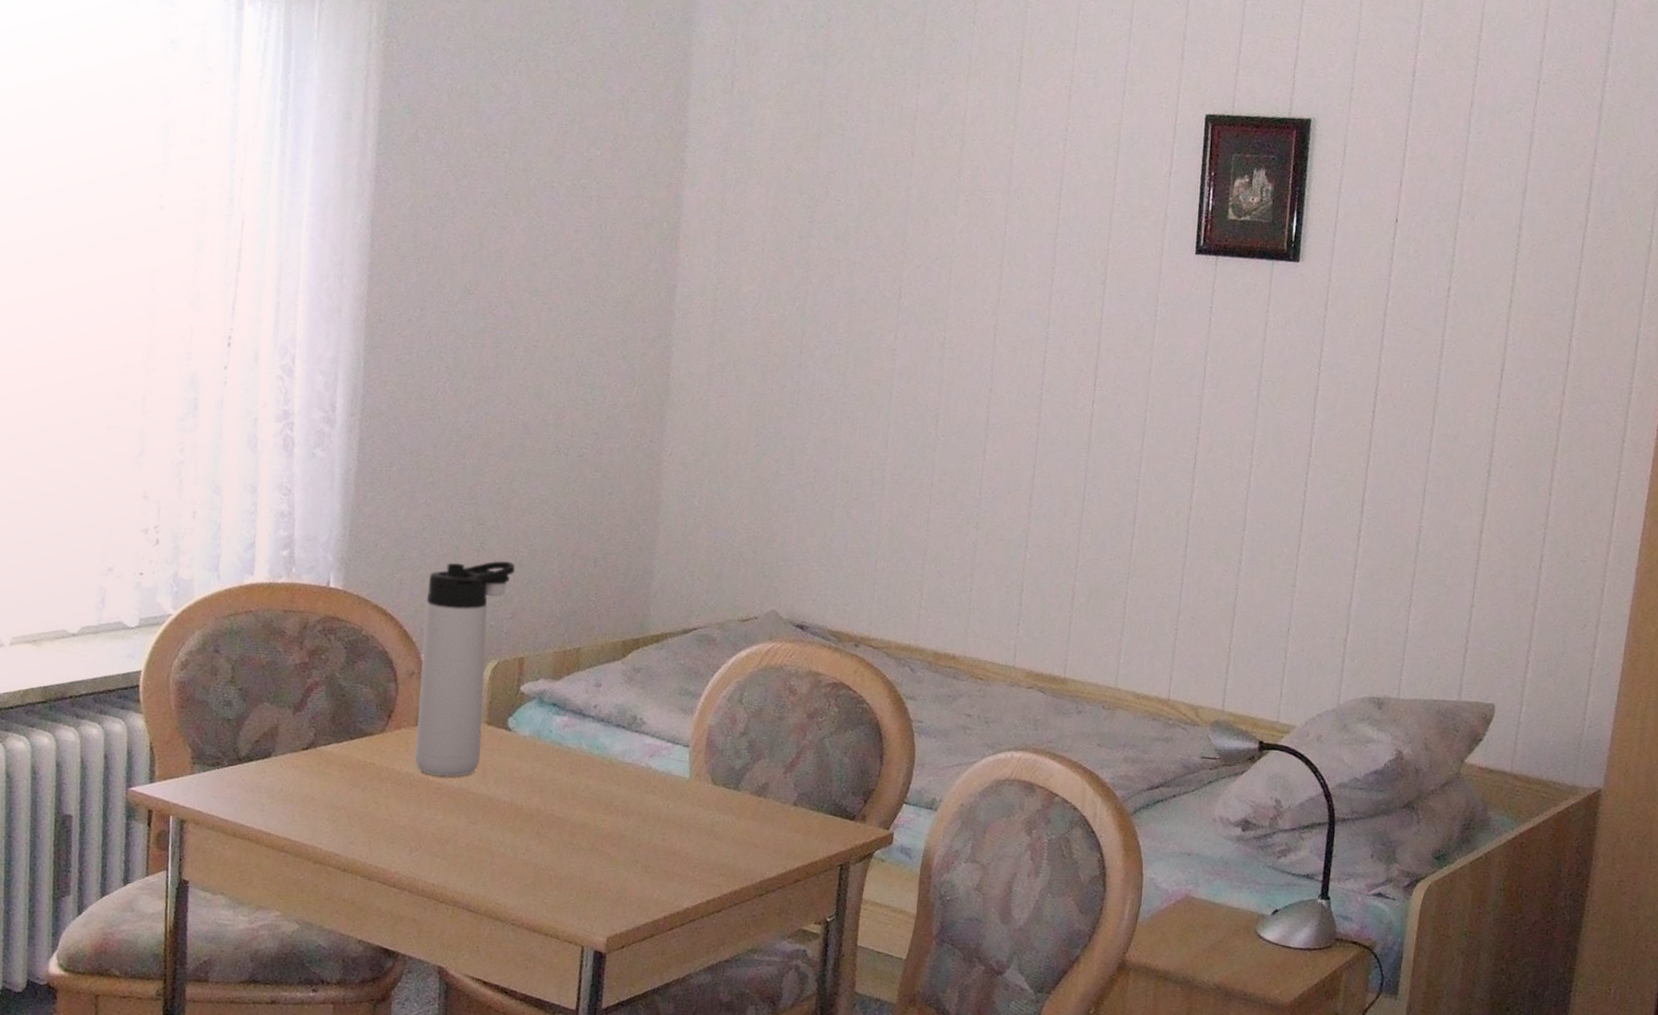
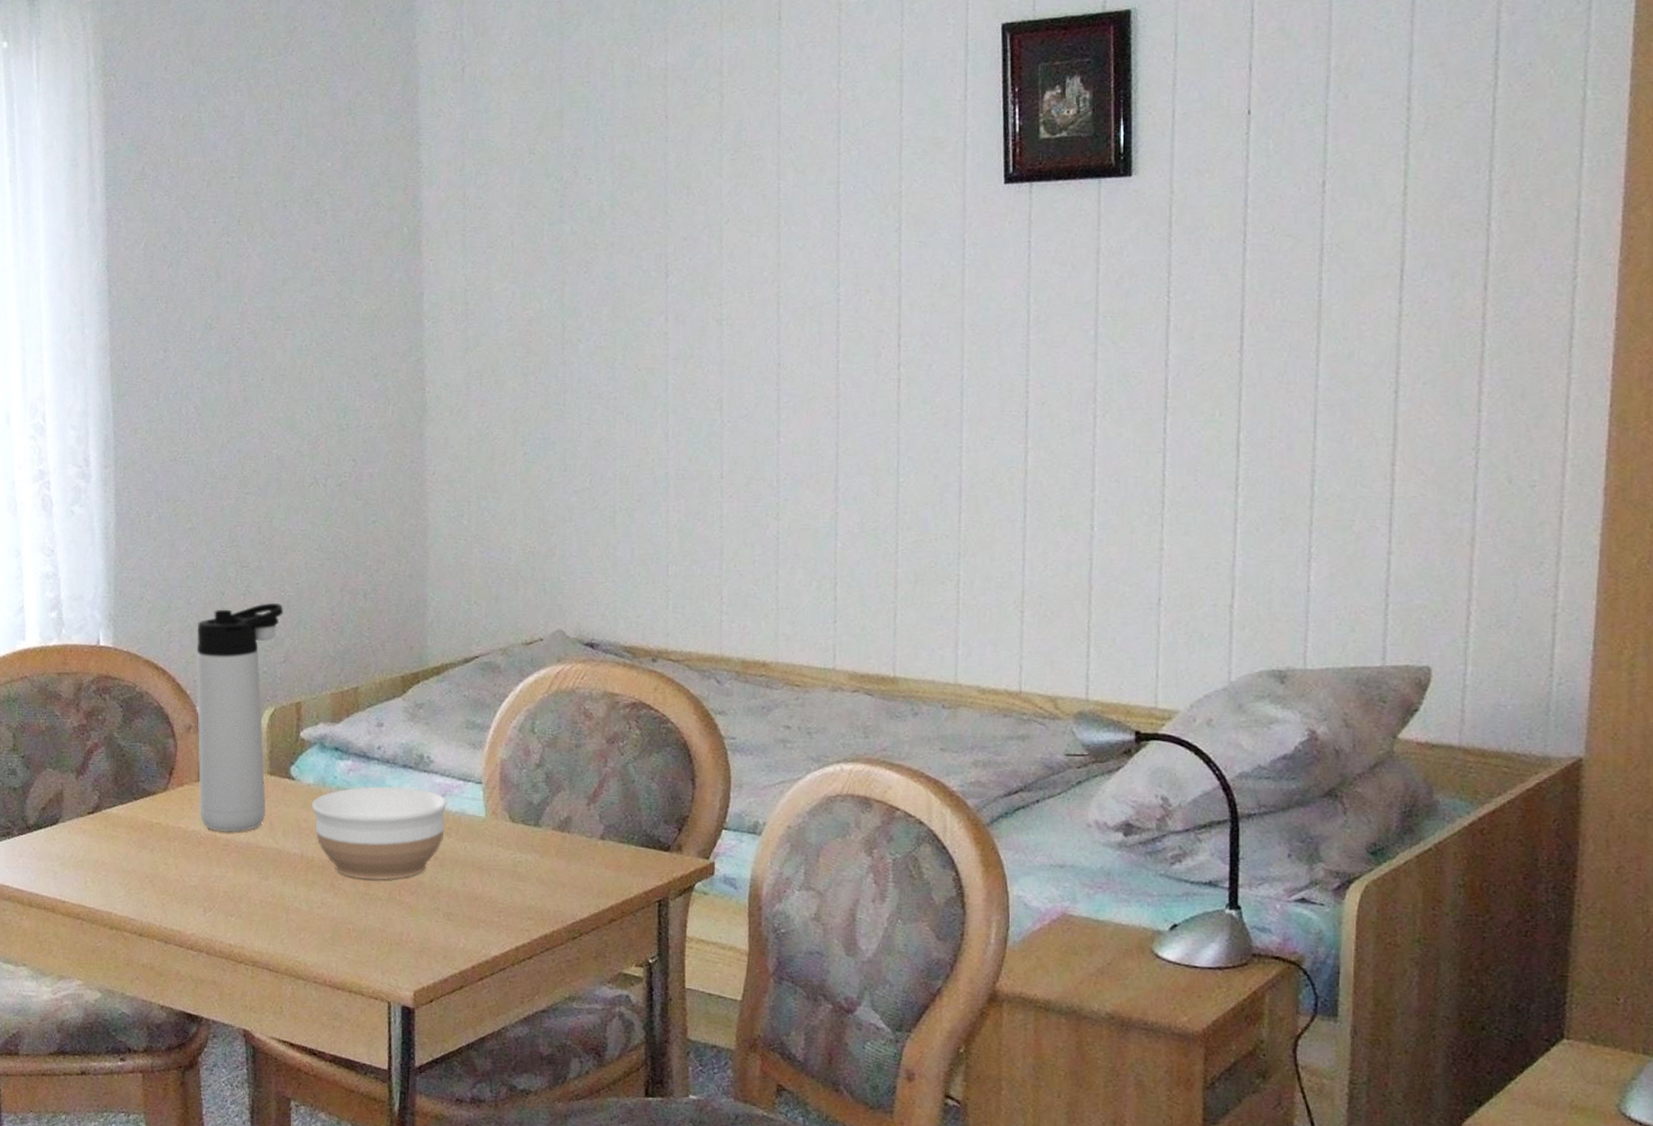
bowl: none [525,742,655,832] -> present [312,786,447,880]

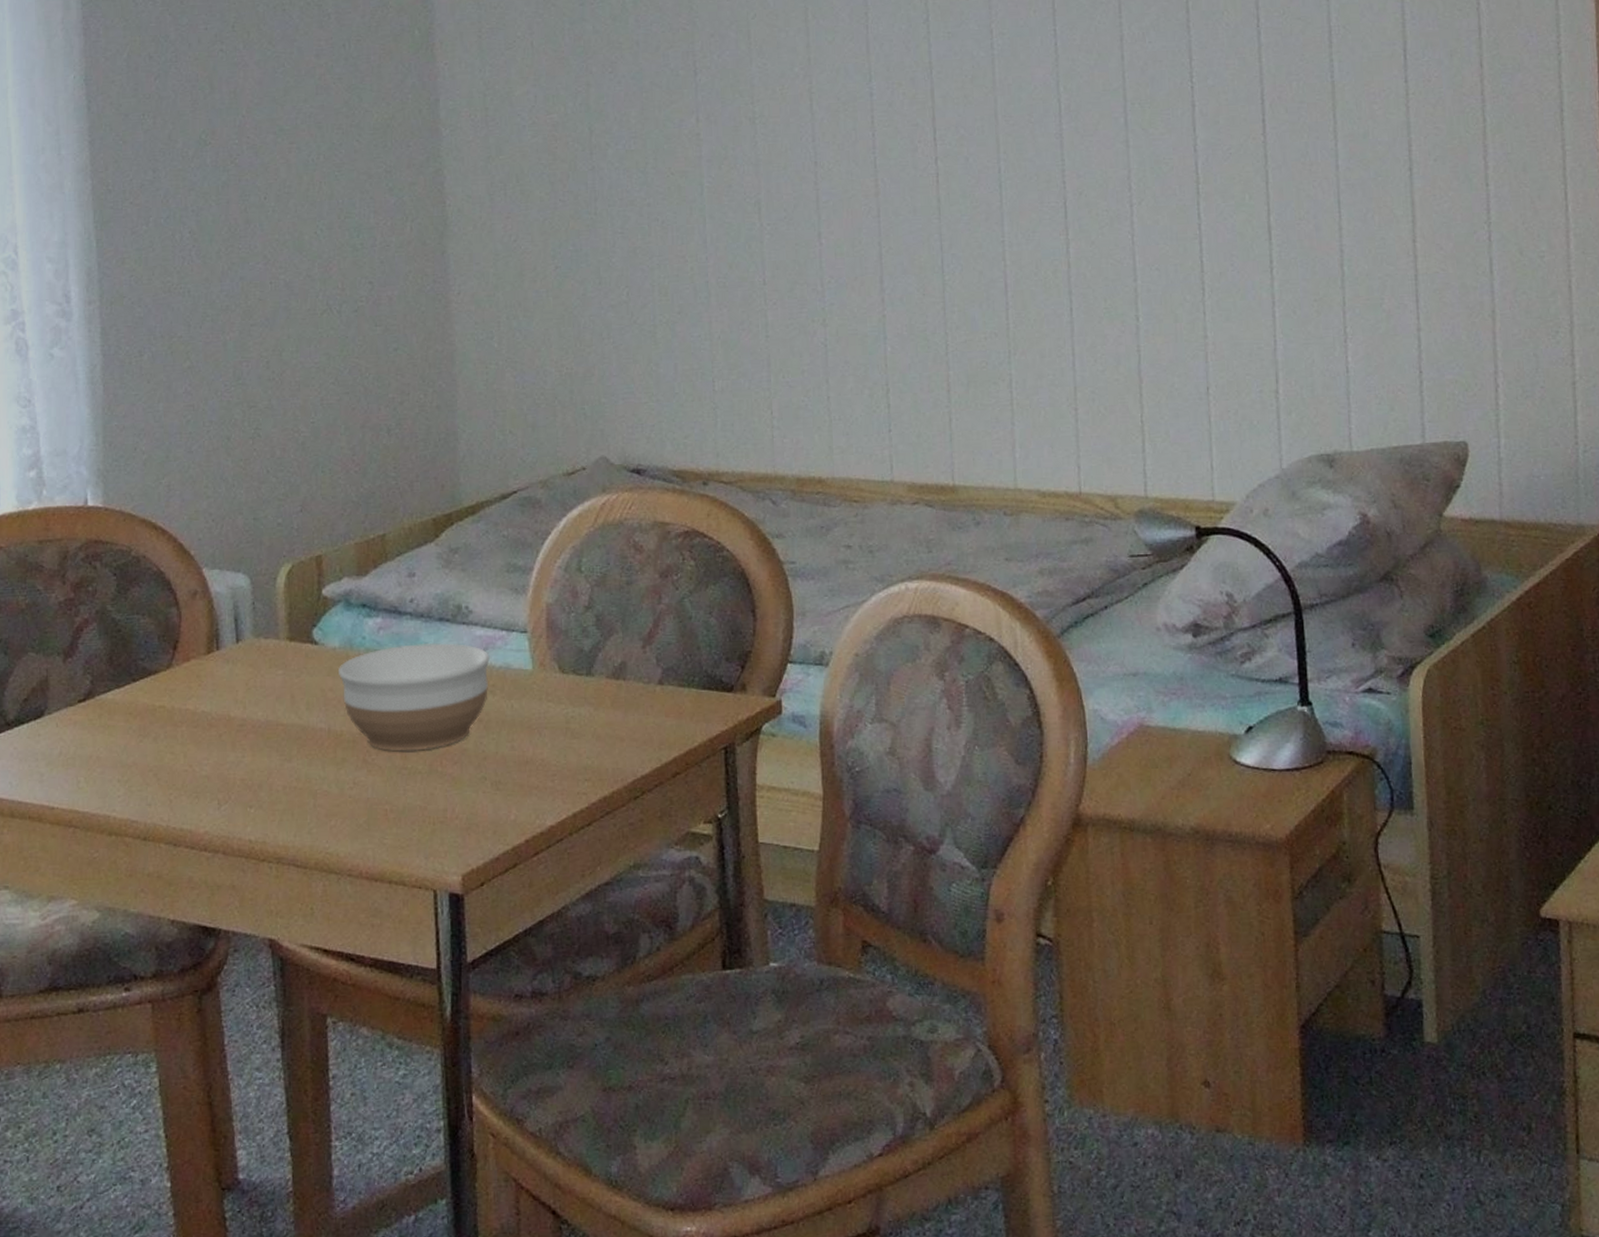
thermos bottle: present [196,602,284,832] -> none [200,445,299,711]

